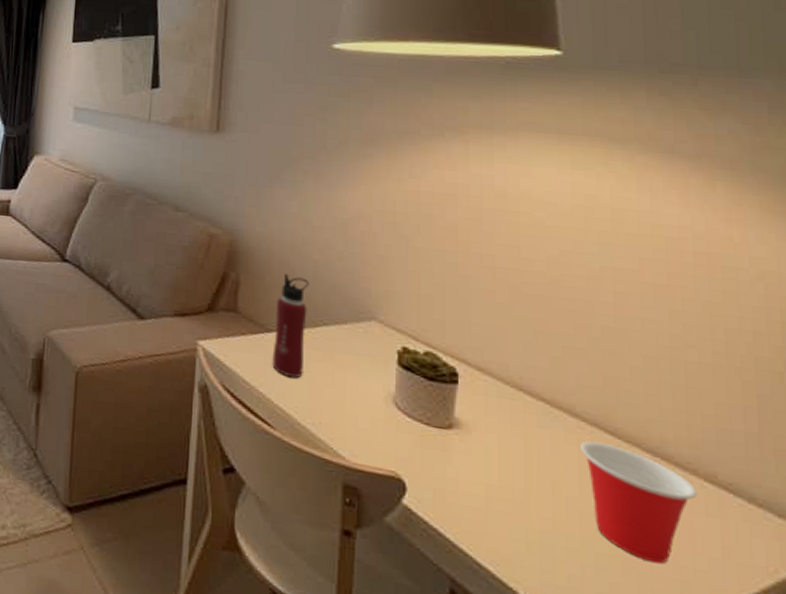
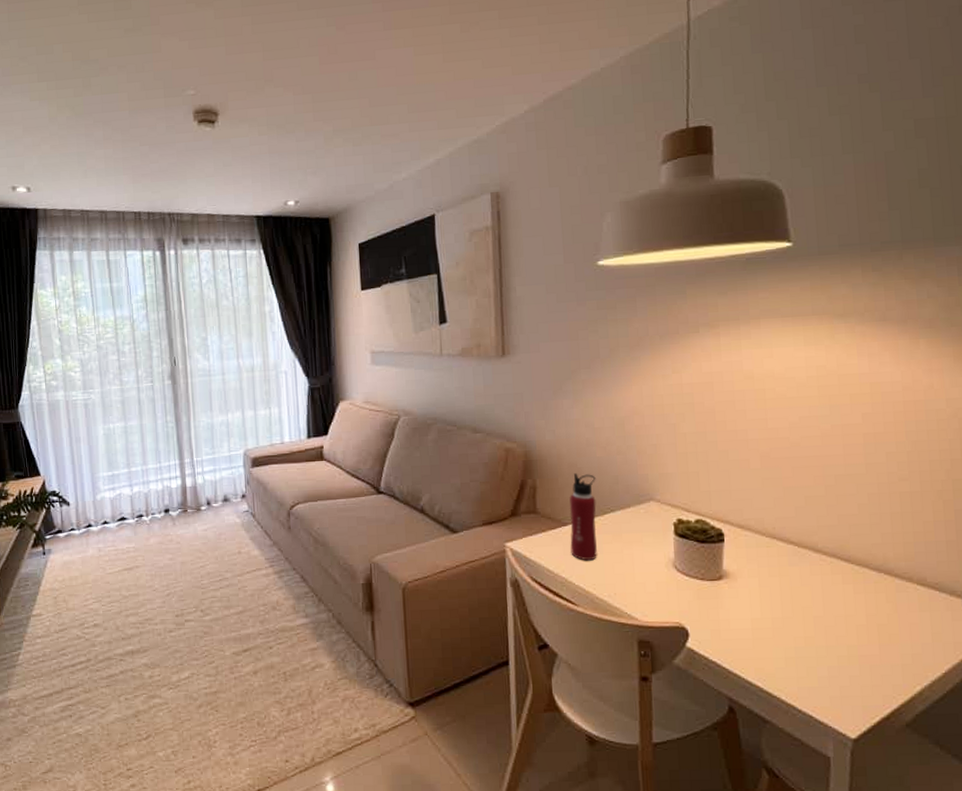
cup: present [579,441,697,565] -> none [822,568,912,656]

